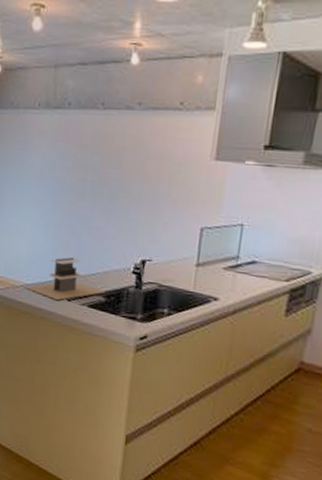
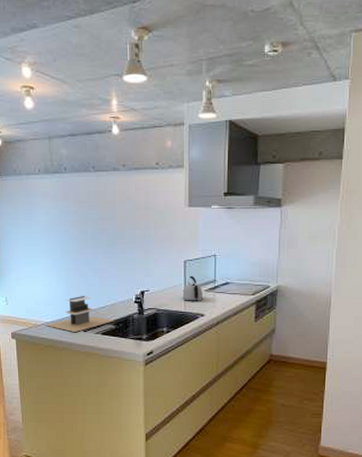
kettle: none [193,247,220,281] -> present [182,275,203,301]

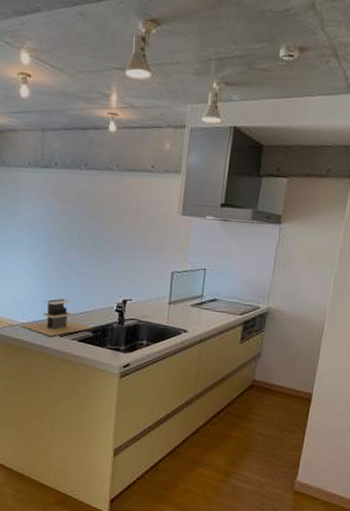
kettle: present [182,275,203,301] -> none [166,288,188,316]

